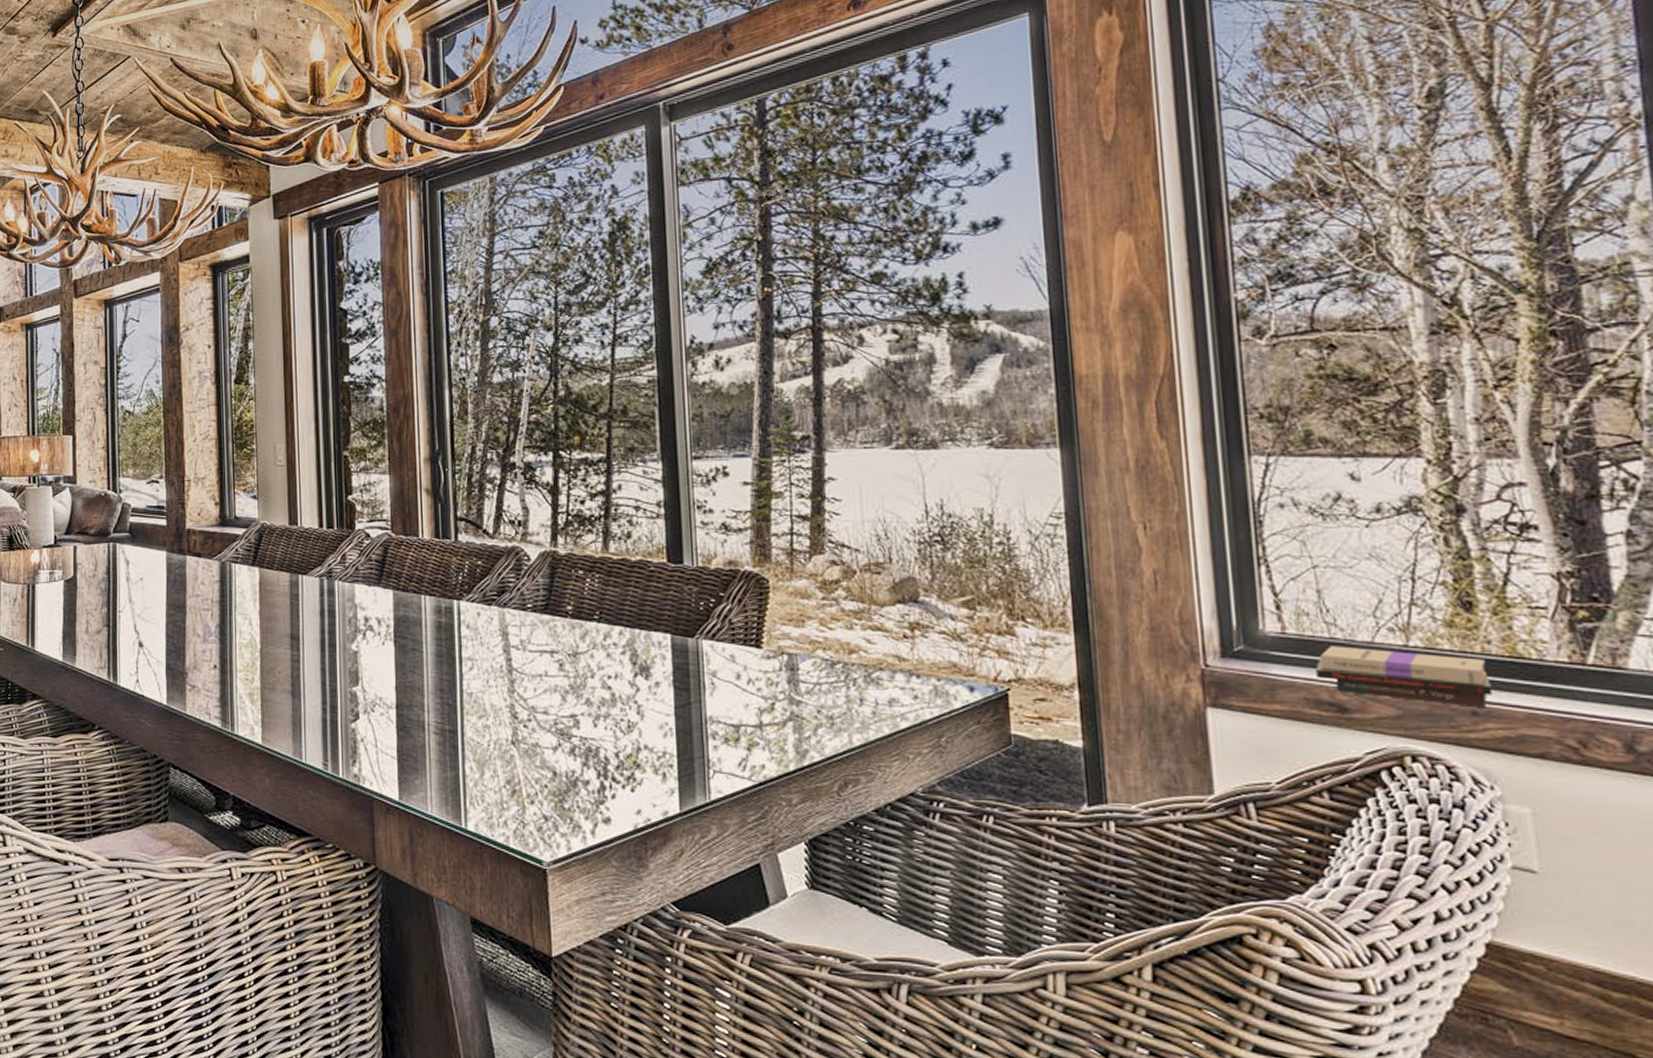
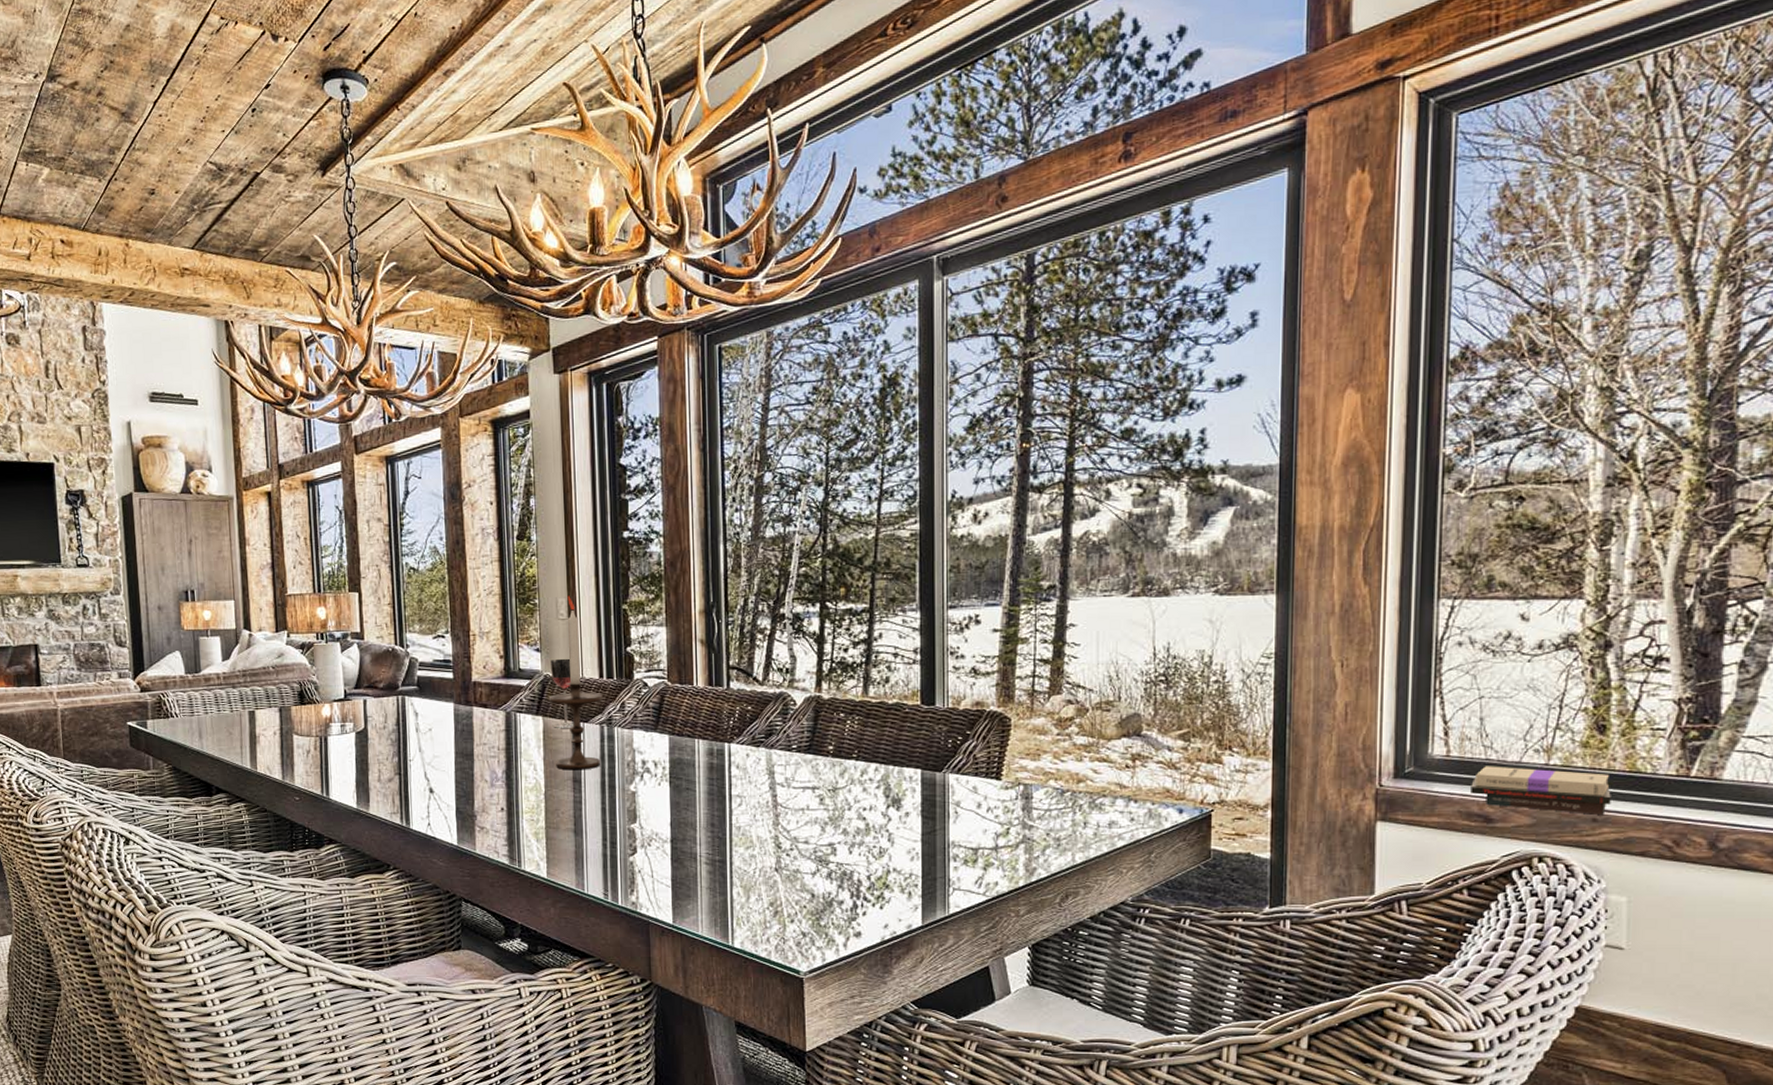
candlestick: none [265,441,323,626] -> present [548,595,603,771]
wineglass: none [267,506,293,580] -> present [549,658,575,728]

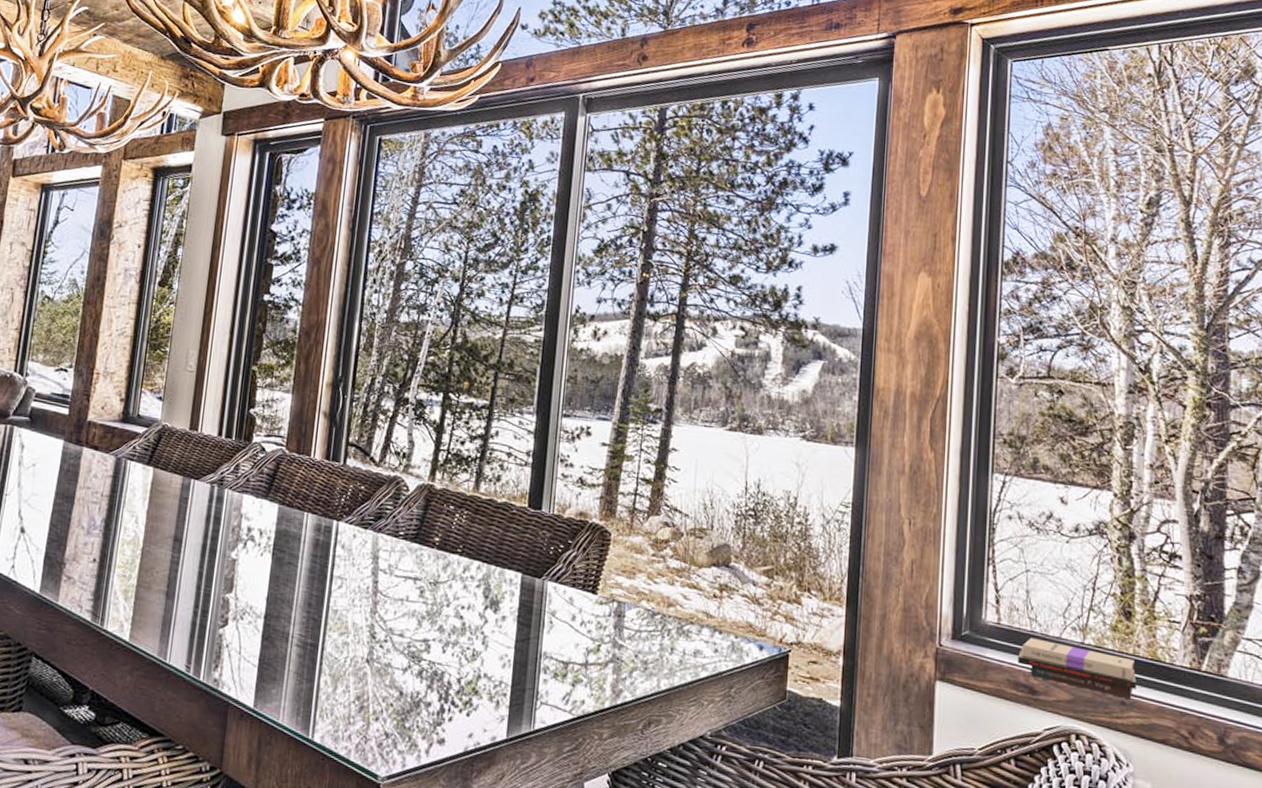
candlestick: present [548,595,603,771] -> none [158,348,219,530]
wineglass: present [549,658,575,728] -> none [163,410,192,483]

